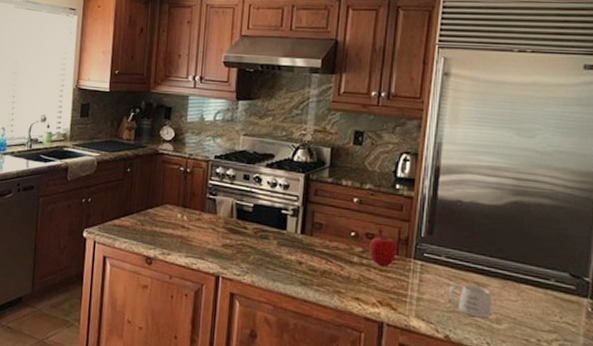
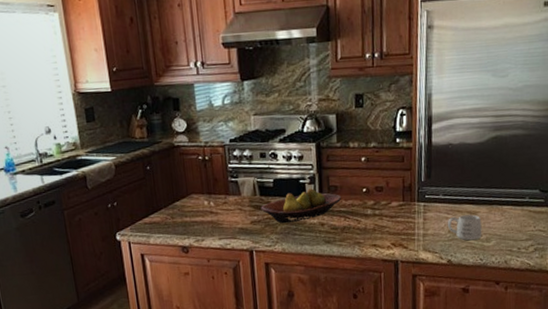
fruit bowl: none [235,221,326,255] -> present [260,188,342,224]
apple: present [369,236,398,267] -> none [380,187,404,214]

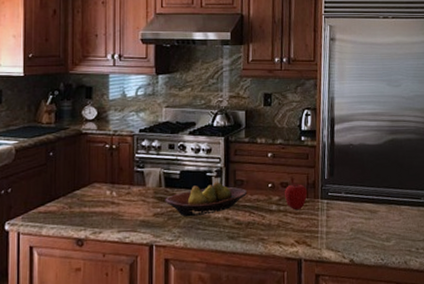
apple: none [380,187,404,214] -> present [285,184,308,210]
mug: present [447,214,482,241] -> none [349,213,383,240]

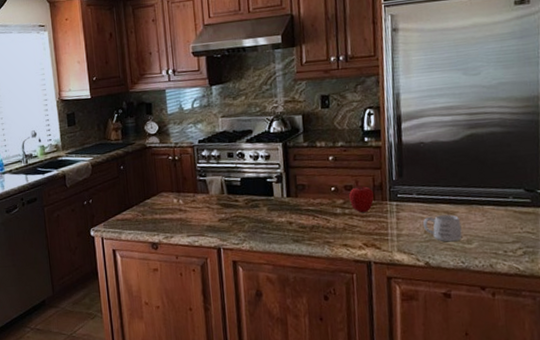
fruit bowl: present [165,182,248,217] -> none [228,187,310,222]
mug: none [349,213,383,240] -> present [422,214,463,242]

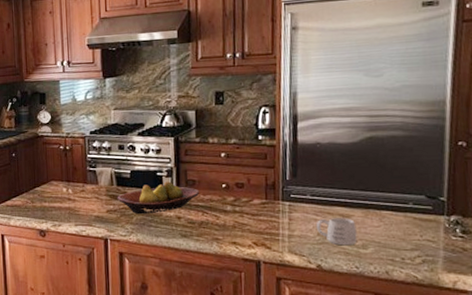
fruit bowl: none [228,187,310,222] -> present [117,181,200,215]
apple: present [349,186,375,213] -> none [240,185,267,212]

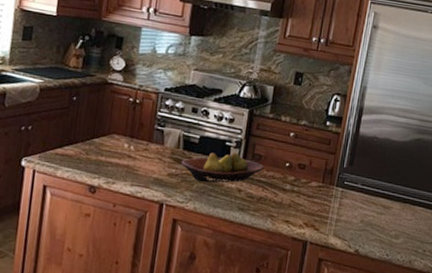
mug: present [316,218,358,246] -> none [360,208,394,235]

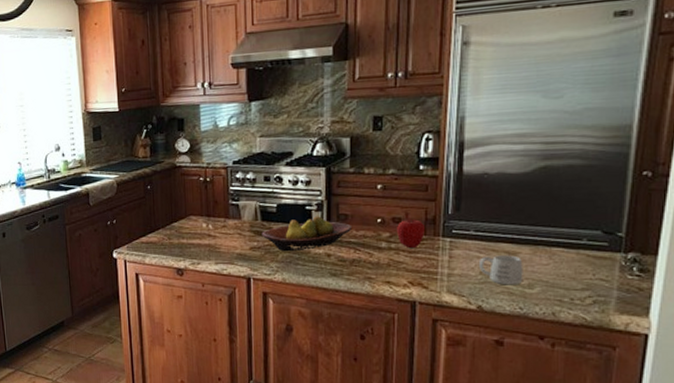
apple: none [300,167,324,194] -> present [397,219,426,249]
mug: none [360,208,394,235] -> present [478,255,523,285]

